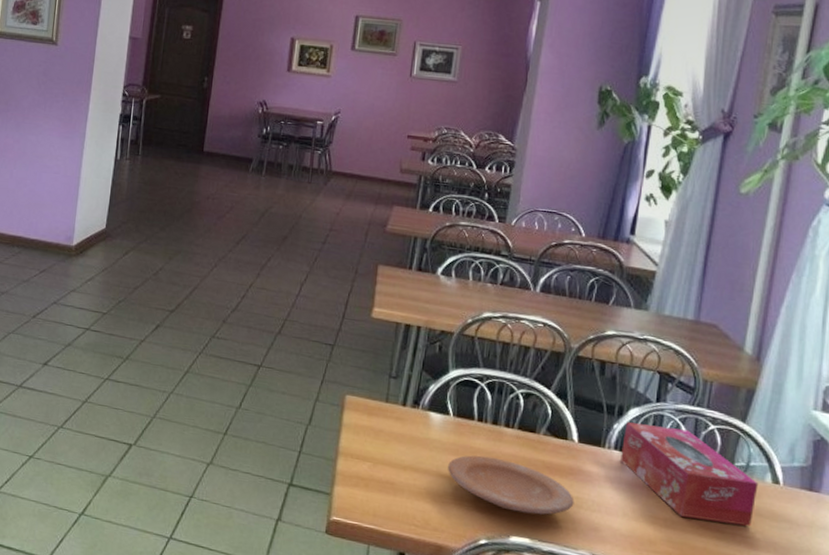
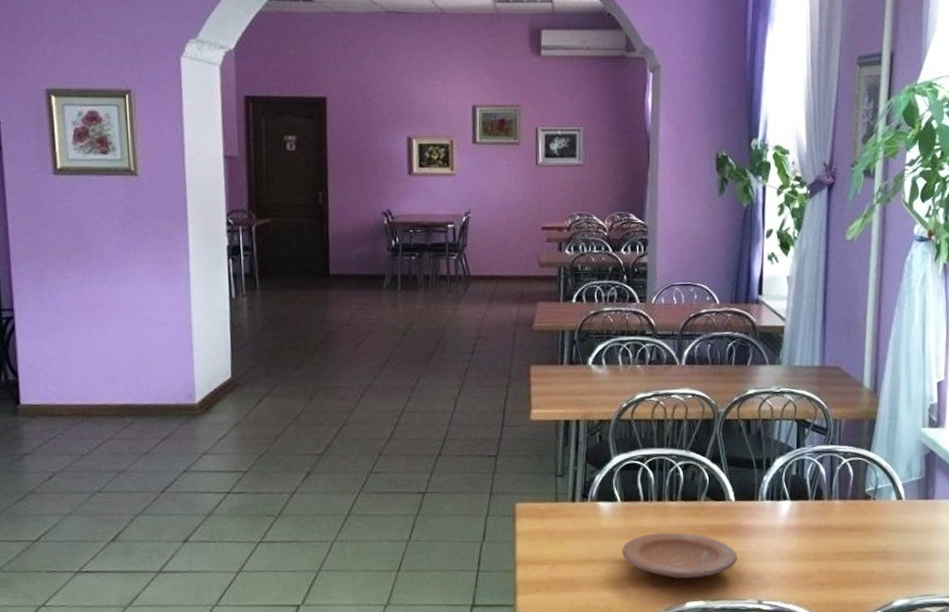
tissue box: present [621,422,759,526] -> none [772,468,886,548]

